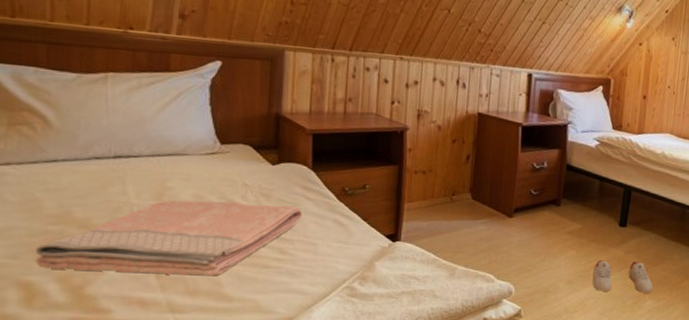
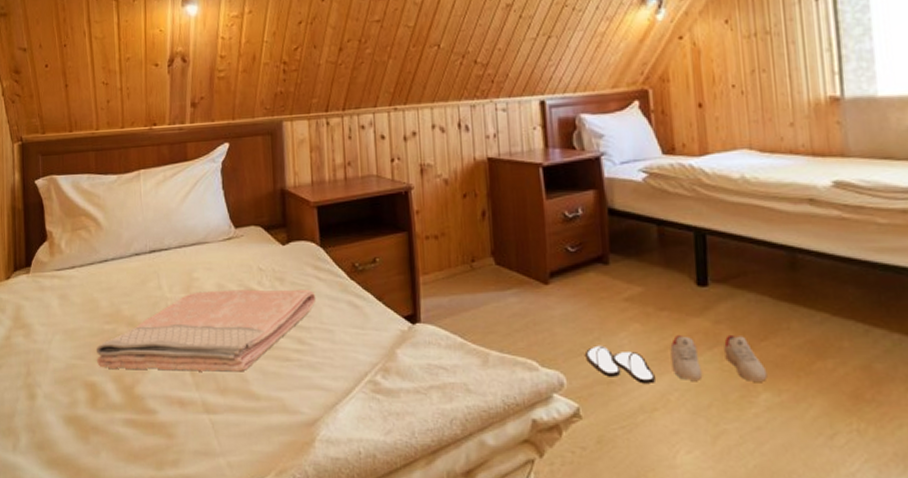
slippers: none [532,265,579,293] -> present [586,345,655,383]

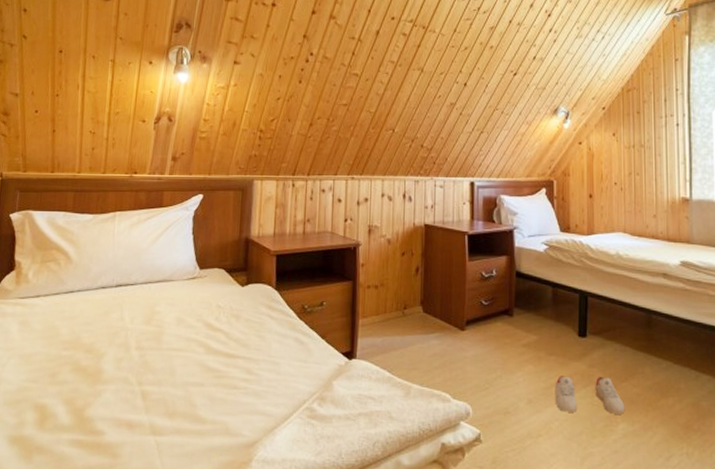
towel: present [96,289,316,372] -> none [50,323,267,398]
slippers: present [586,345,655,383] -> none [489,382,541,414]

